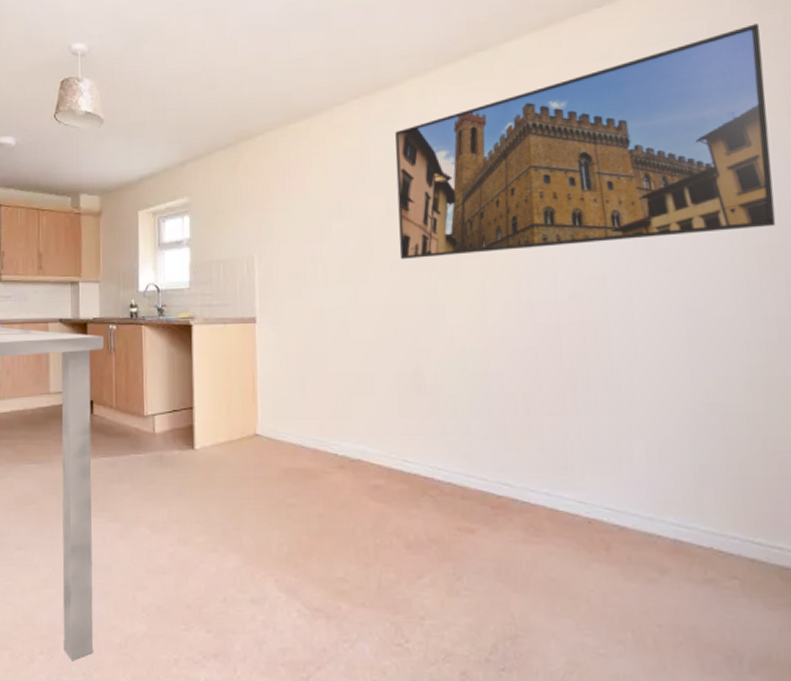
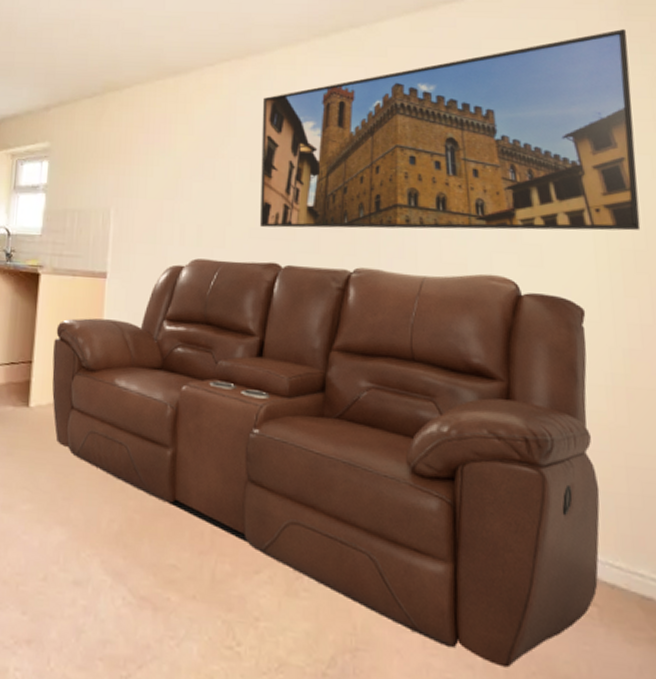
sofa: none [212,283,740,640] -> present [51,258,600,668]

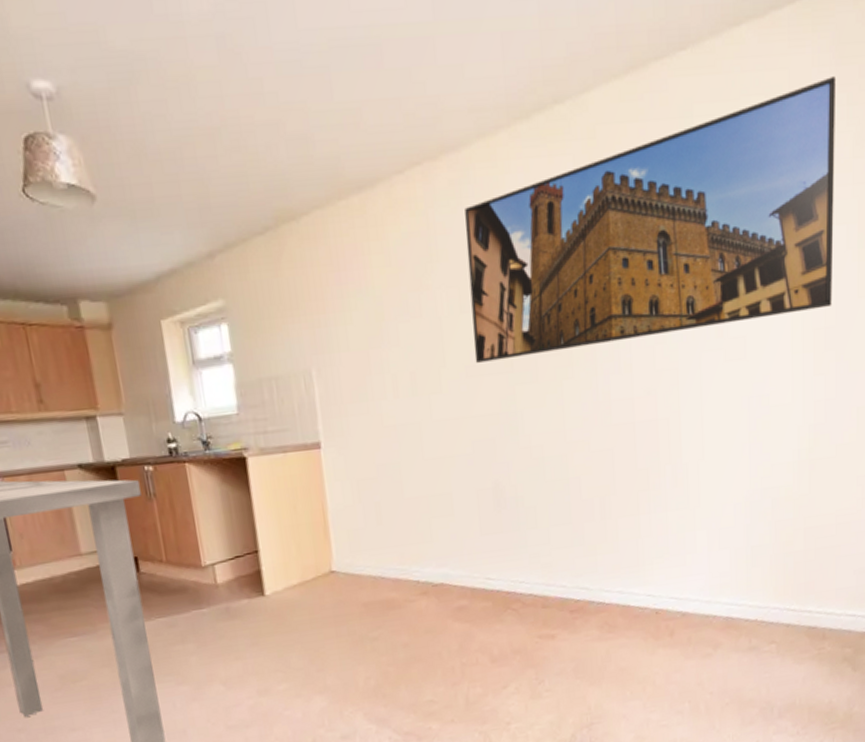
sofa: present [51,258,600,668] -> none [277,373,783,706]

